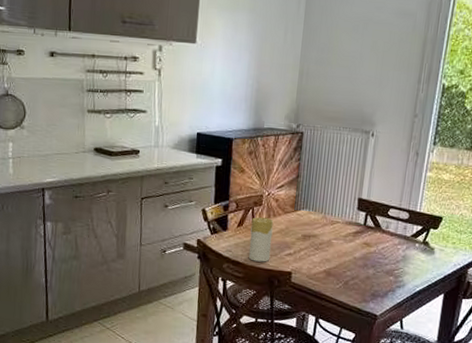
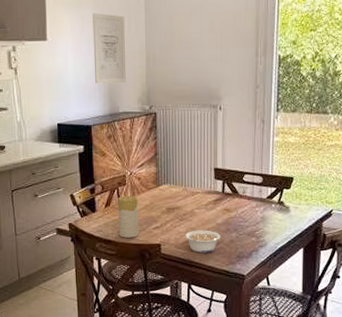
wall art: none [242,18,281,97] -> present [93,13,127,84]
legume: none [318,261,357,287] -> present [184,230,221,253]

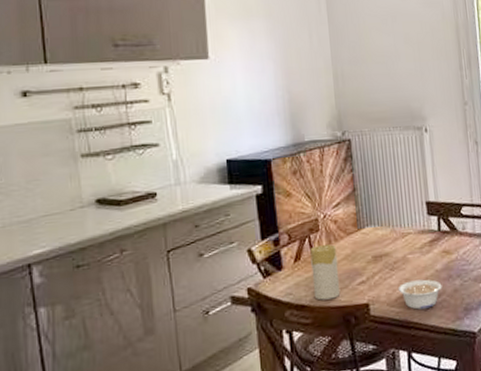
wall art: present [93,13,127,84] -> none [265,25,312,109]

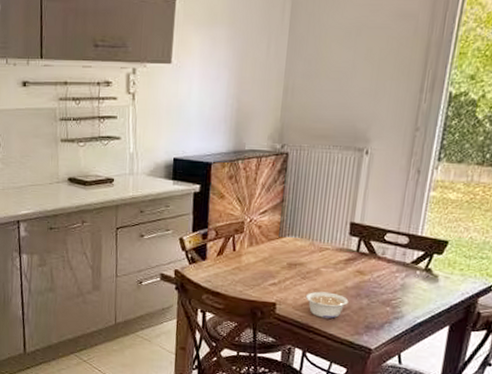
candle: present [310,244,341,300] -> none [229,245,256,293]

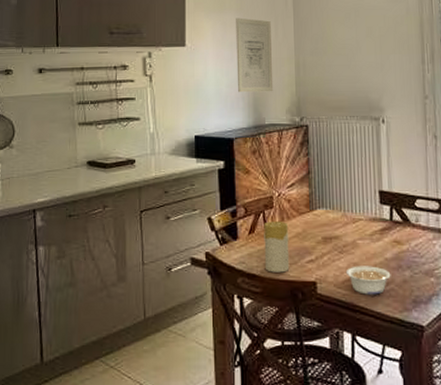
wall art: none [221,33,264,117] -> present [236,17,274,93]
candle: none [229,245,256,293] -> present [264,222,290,273]

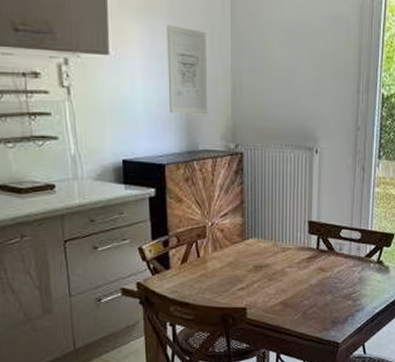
candle: present [264,222,290,273] -> none [196,251,221,300]
legume: present [345,266,391,295] -> none [274,292,314,318]

